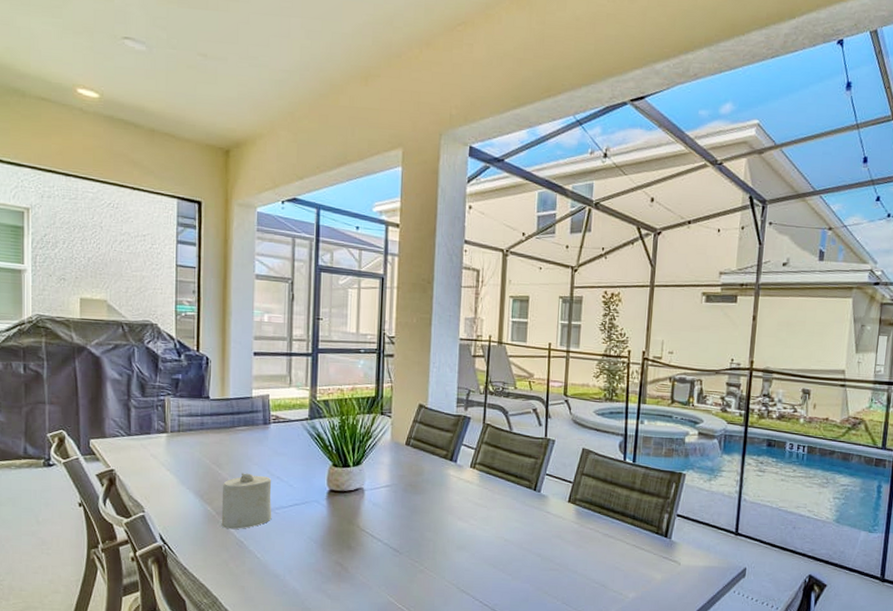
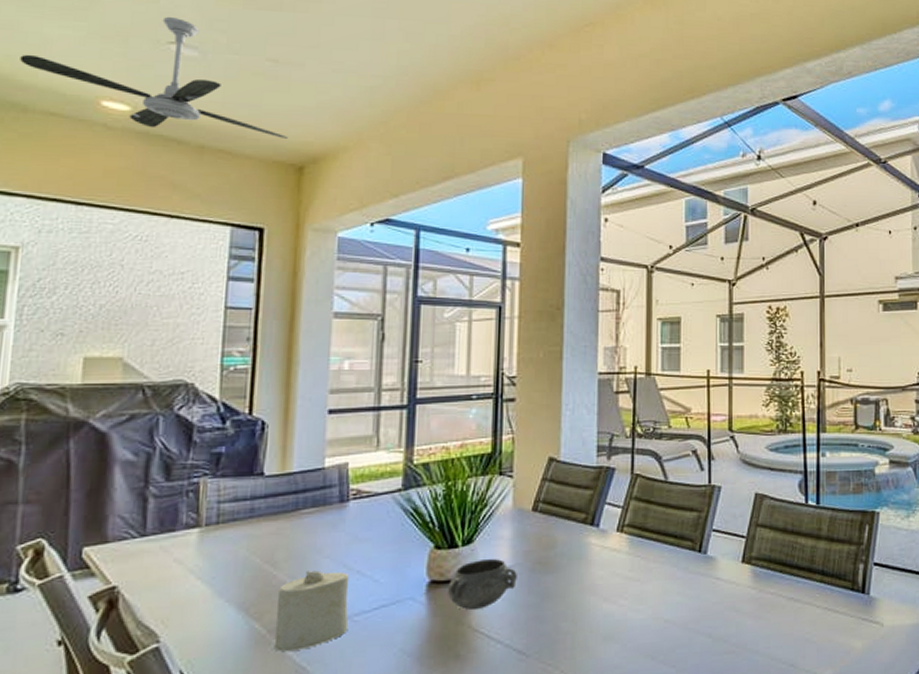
ceiling fan: none [16,14,217,125] -> present [20,16,289,139]
decorative bowl: none [342,477,394,515] -> present [448,558,517,610]

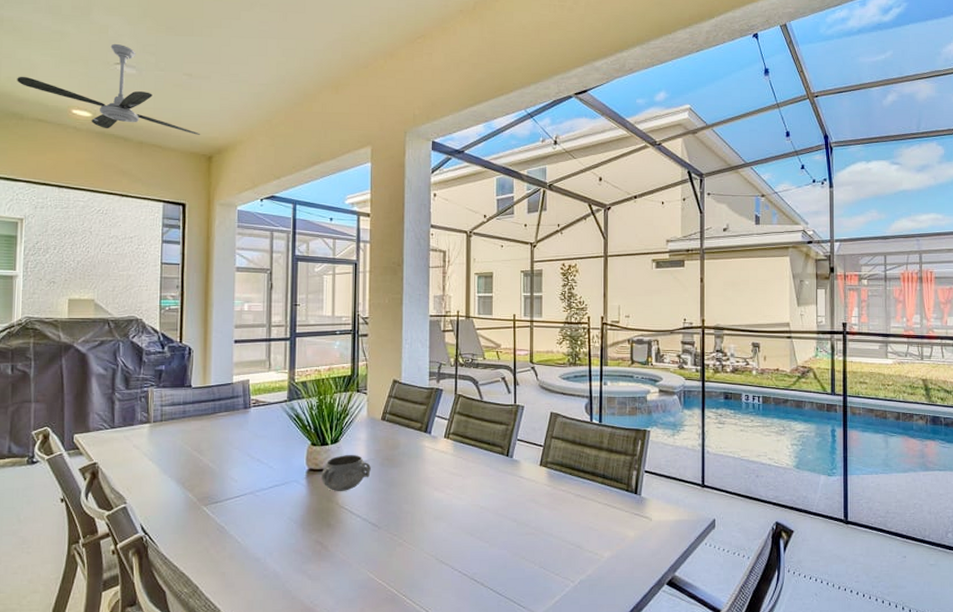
candle: present [274,570,350,652] -> none [202,458,253,515]

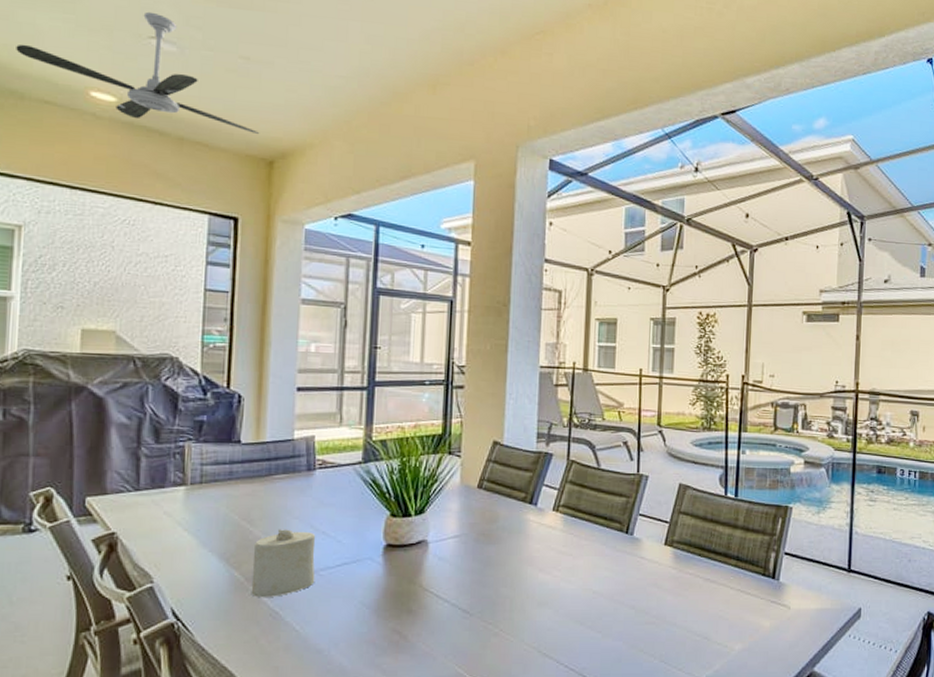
candle: none [202,458,253,515] -> present [251,529,316,598]
decorative bowl: present [321,454,371,491] -> none [402,527,463,571]

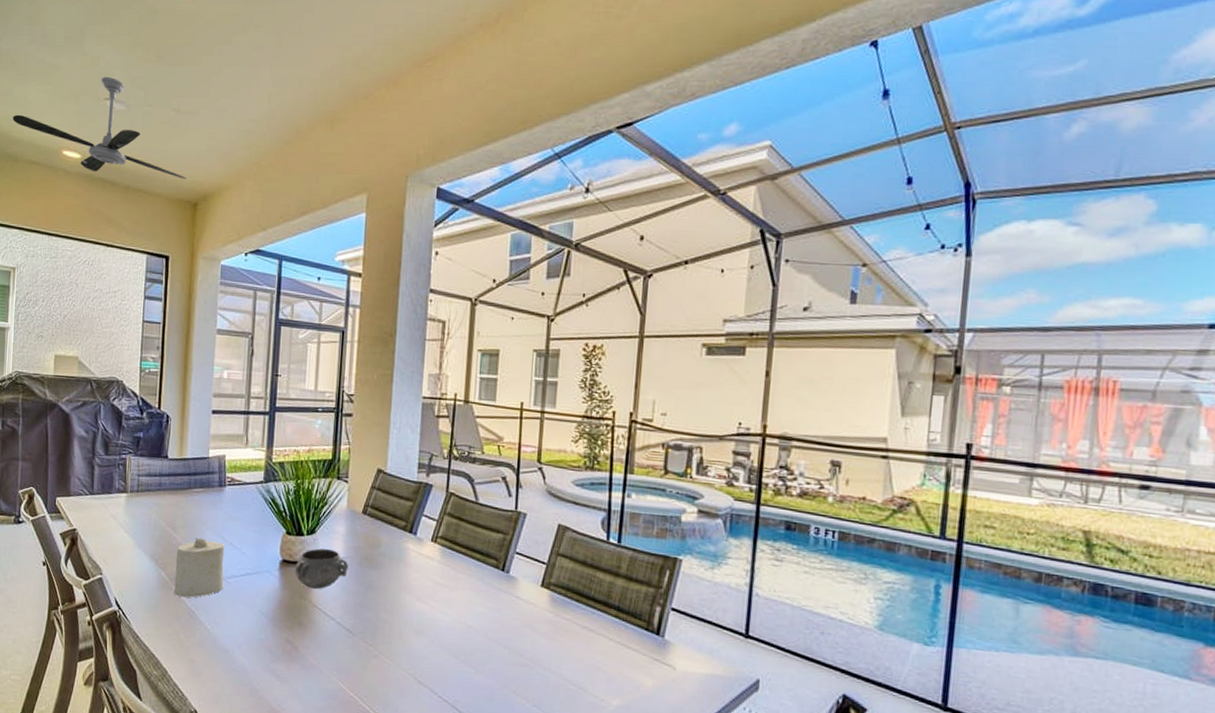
decorative bowl: none [402,527,463,571] -> present [295,548,348,589]

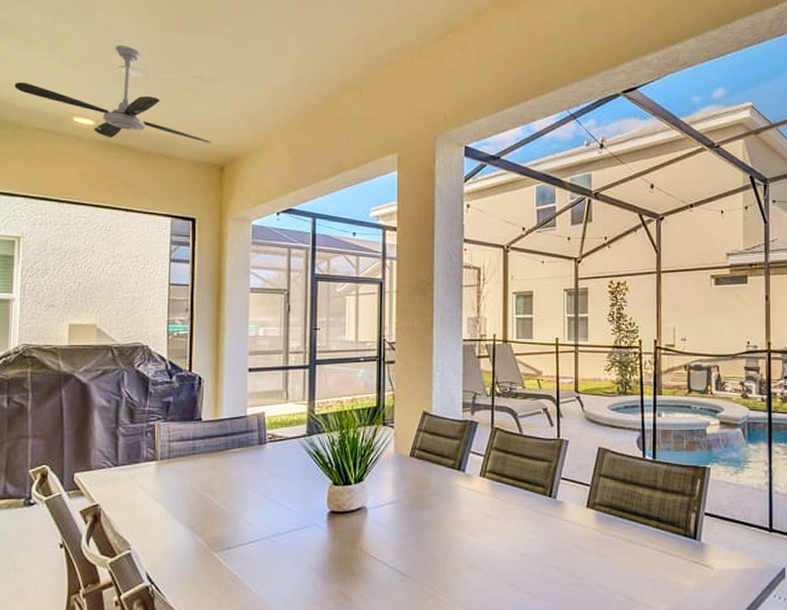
candle: present [174,537,225,598] -> none [213,499,268,563]
decorative bowl: present [295,548,348,589] -> none [344,494,399,536]

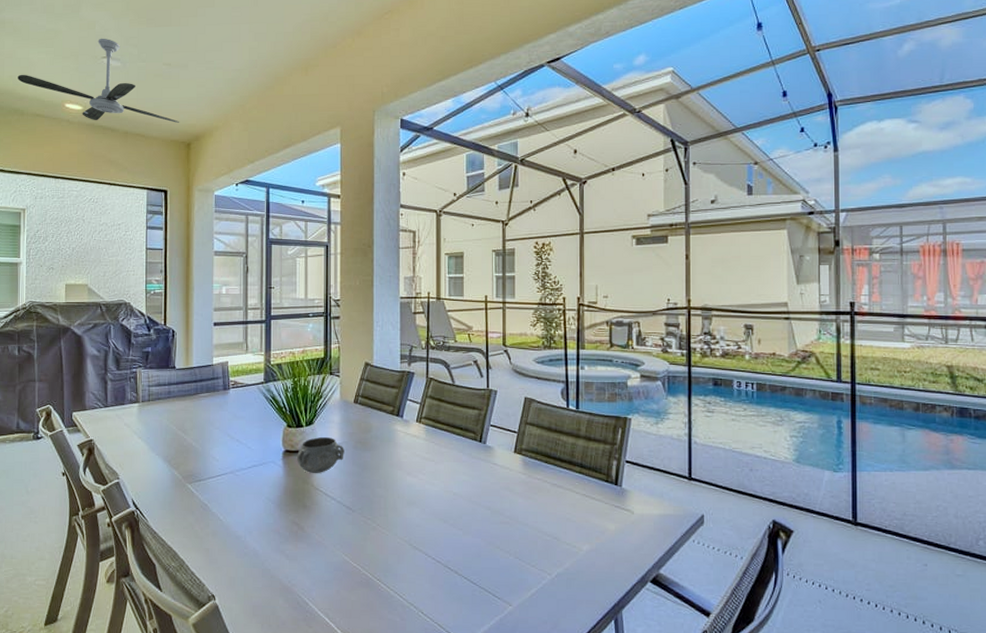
decorative bowl: none [344,494,399,536] -> present [297,436,344,473]

